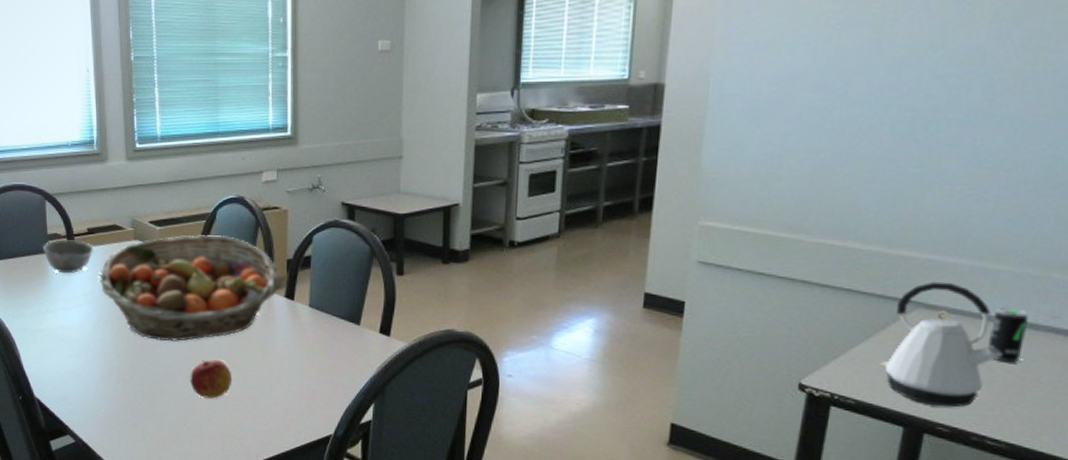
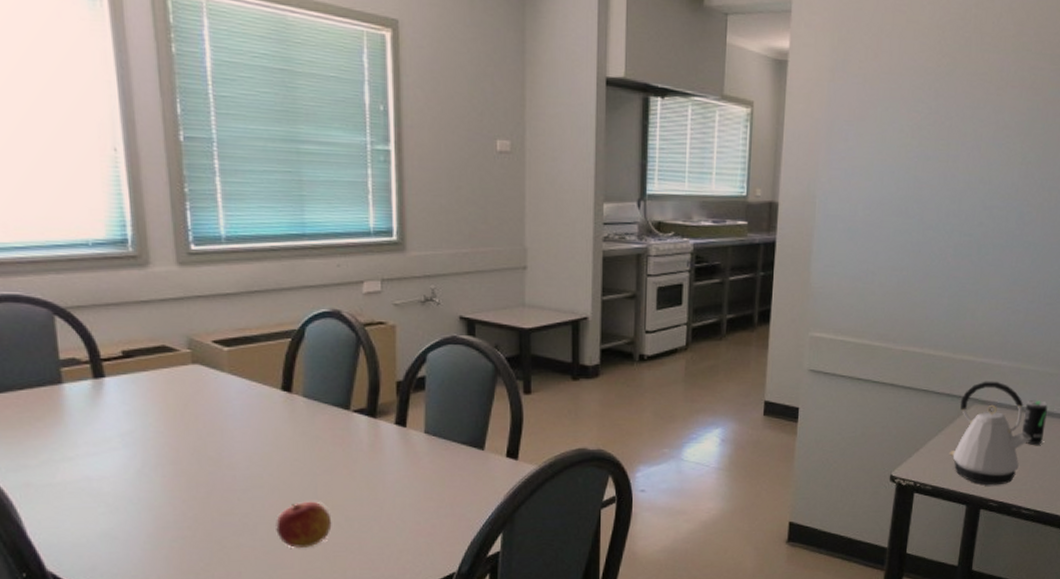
bowl: present [42,239,95,274] -> none [52,366,135,410]
fruit basket: present [100,235,280,342] -> none [143,356,388,486]

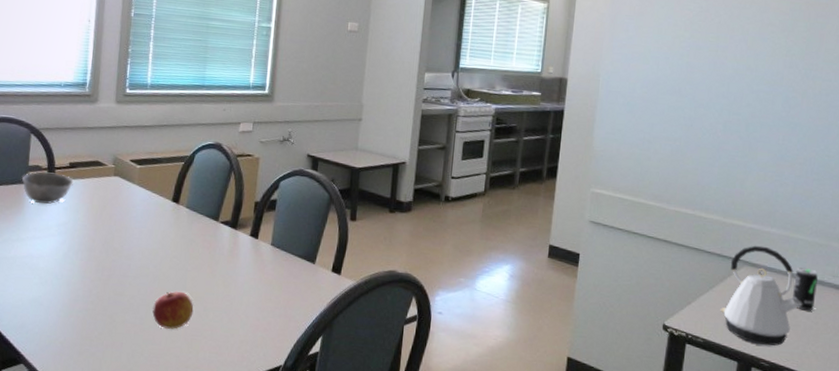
bowl: none [52,366,135,410] -> present [21,171,75,205]

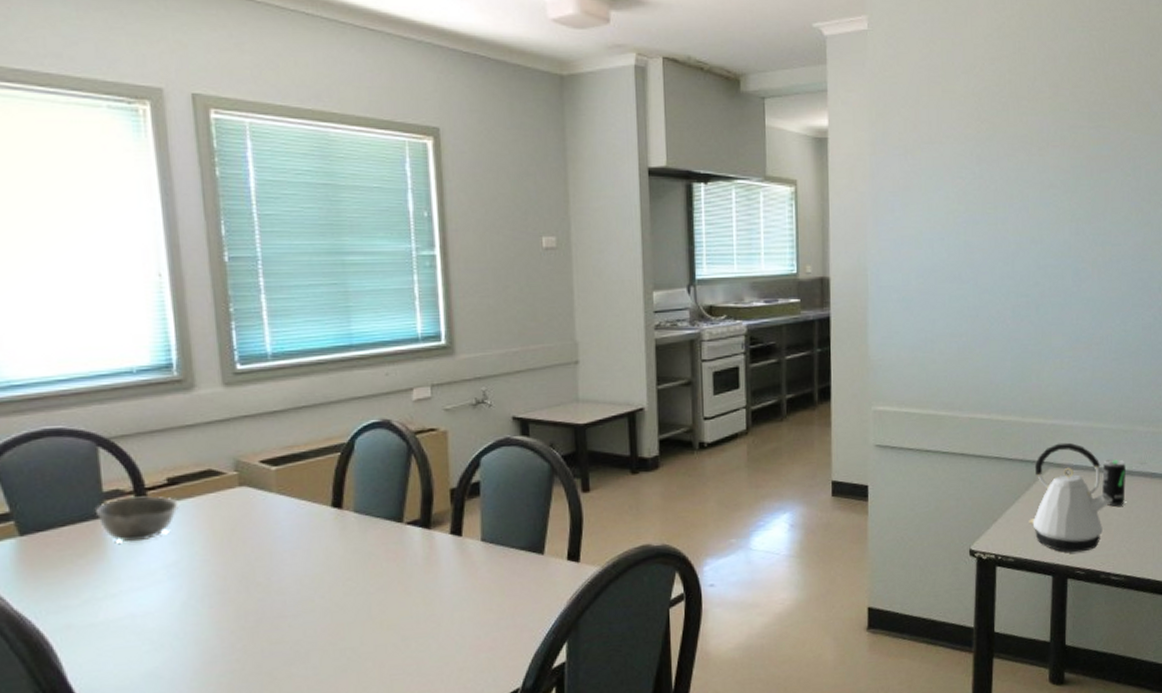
apple: present [152,292,194,329] -> none [329,623,388,674]

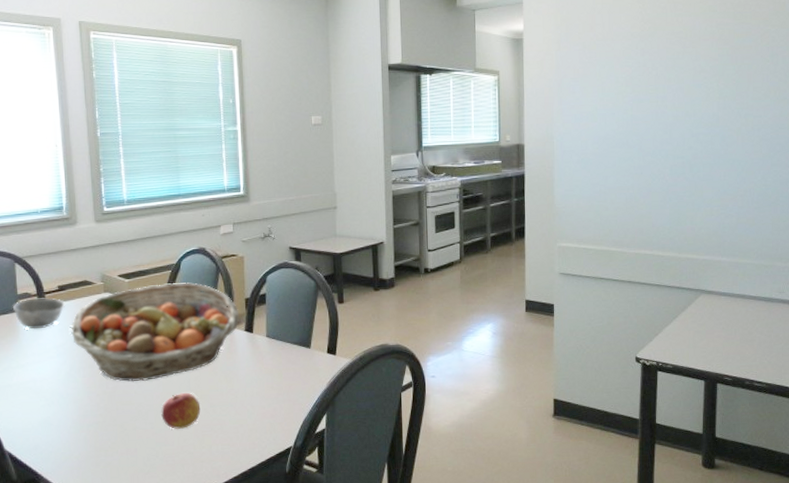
fruit basket: none [188,469,443,612] -> present [71,282,240,382]
apple: none [329,623,388,674] -> present [161,393,201,429]
kettle: present [1029,442,1112,553] -> none [684,274,755,363]
beverage can: present [1102,459,1126,507] -> none [746,288,767,327]

